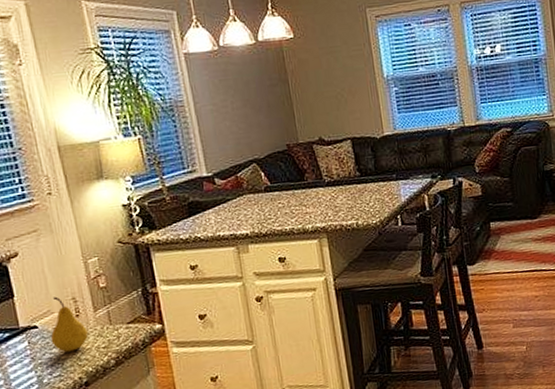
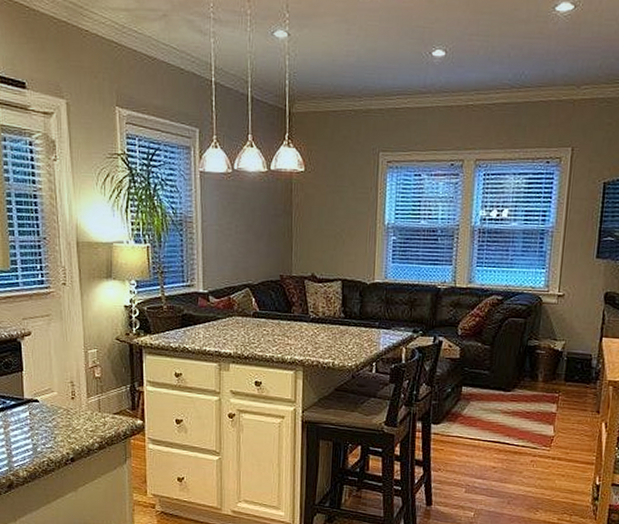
fruit: present [50,296,88,353] -> none [48,377,79,429]

